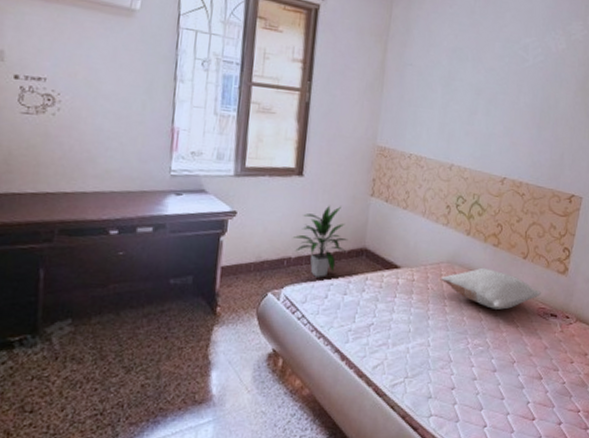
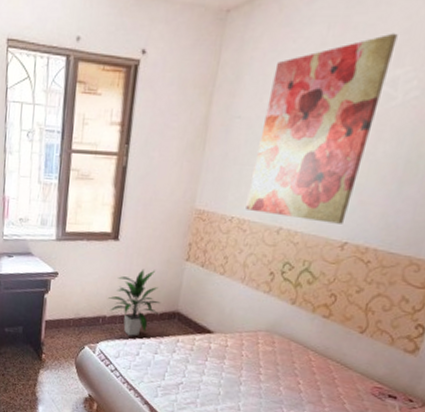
wall art: none [422,10,524,162] -> present [245,33,398,224]
pillow: present [440,267,542,310] -> none [256,339,380,385]

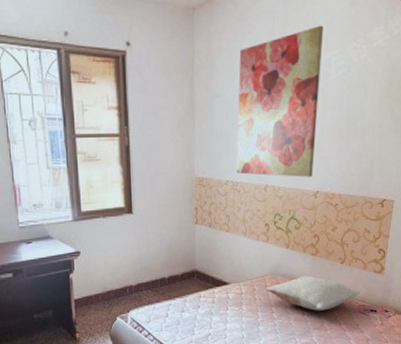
indoor plant: present [108,269,161,336] -> none [132,236,180,300]
pillow: none [256,339,380,385] -> present [265,275,361,311]

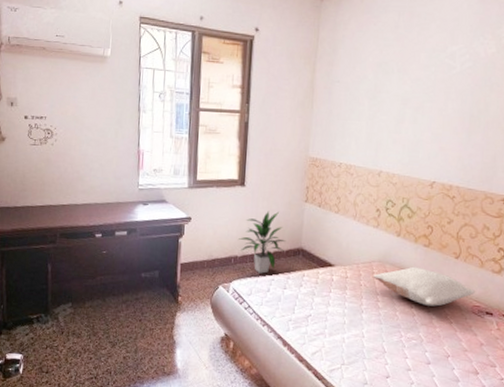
indoor plant: none [132,236,180,300] -> present [239,211,286,274]
wall art: present [236,25,324,177] -> none [351,20,450,167]

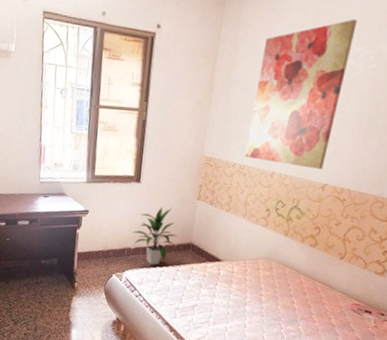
wall art: none [351,20,450,167] -> present [245,19,357,169]
pillow: present [372,266,476,307] -> none [257,264,357,303]

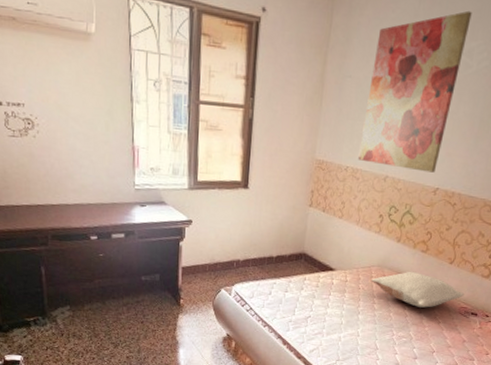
indoor plant: present [132,207,177,265] -> none [241,215,289,277]
pillow: none [257,264,357,303] -> present [370,271,465,308]

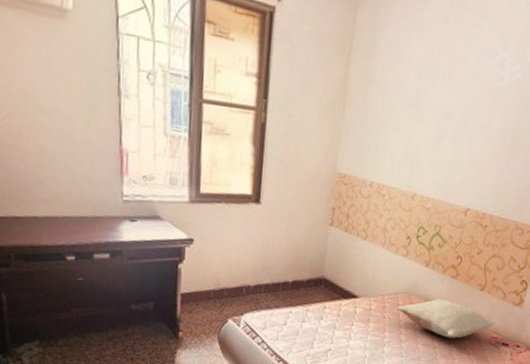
wall art: present [358,10,472,173] -> none [384,18,505,192]

